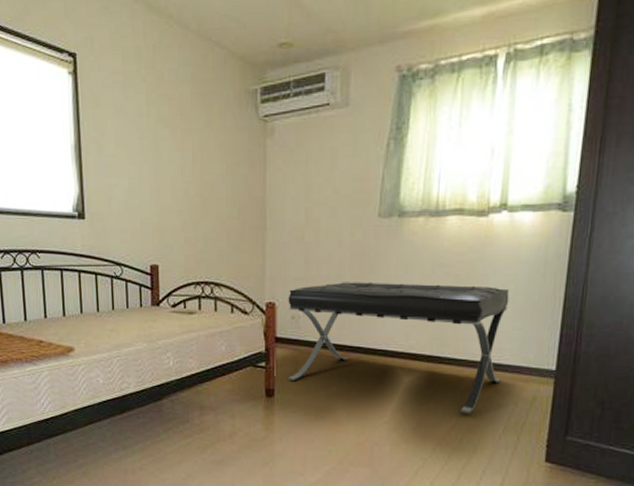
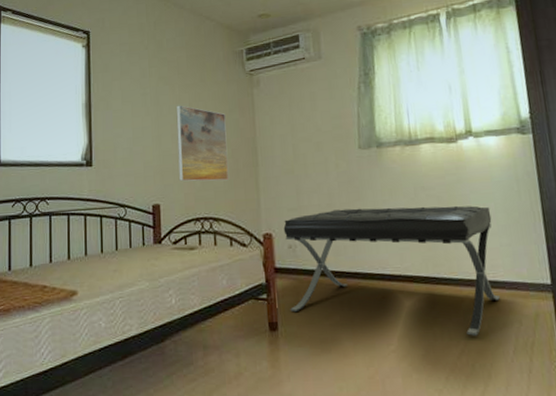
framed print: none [177,153,234,244] -> present [176,105,229,182]

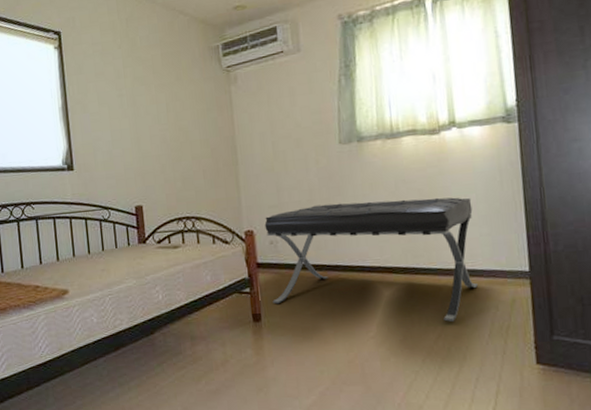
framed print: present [176,105,229,182] -> none [153,105,210,183]

